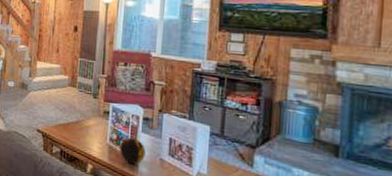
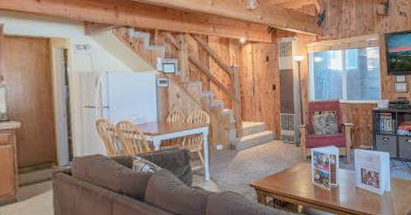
decorative orb: present [120,137,146,164] -> none [323,174,344,196]

